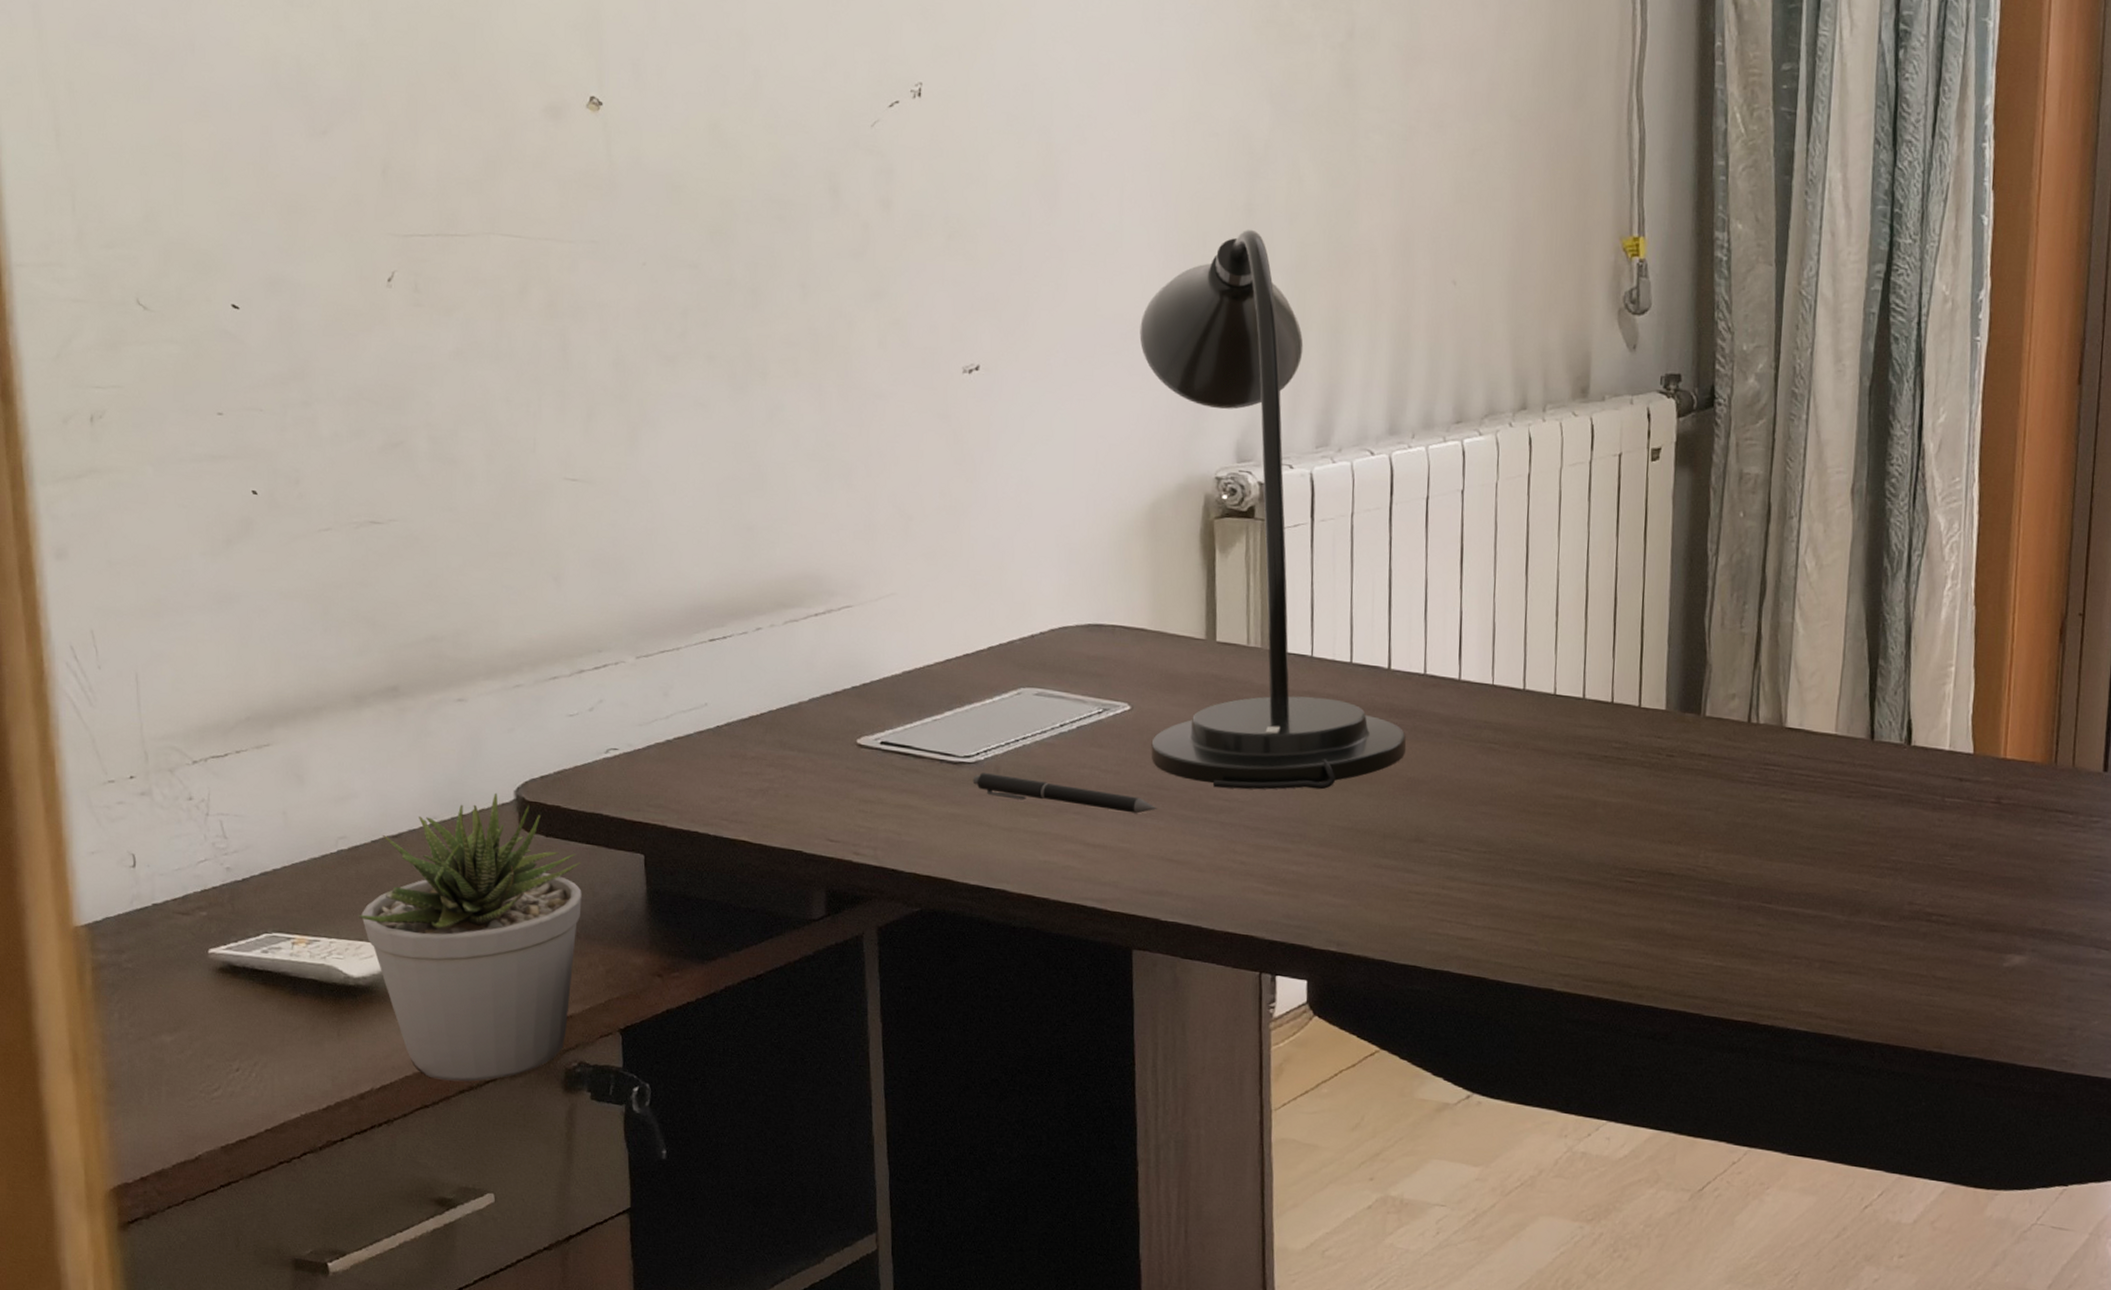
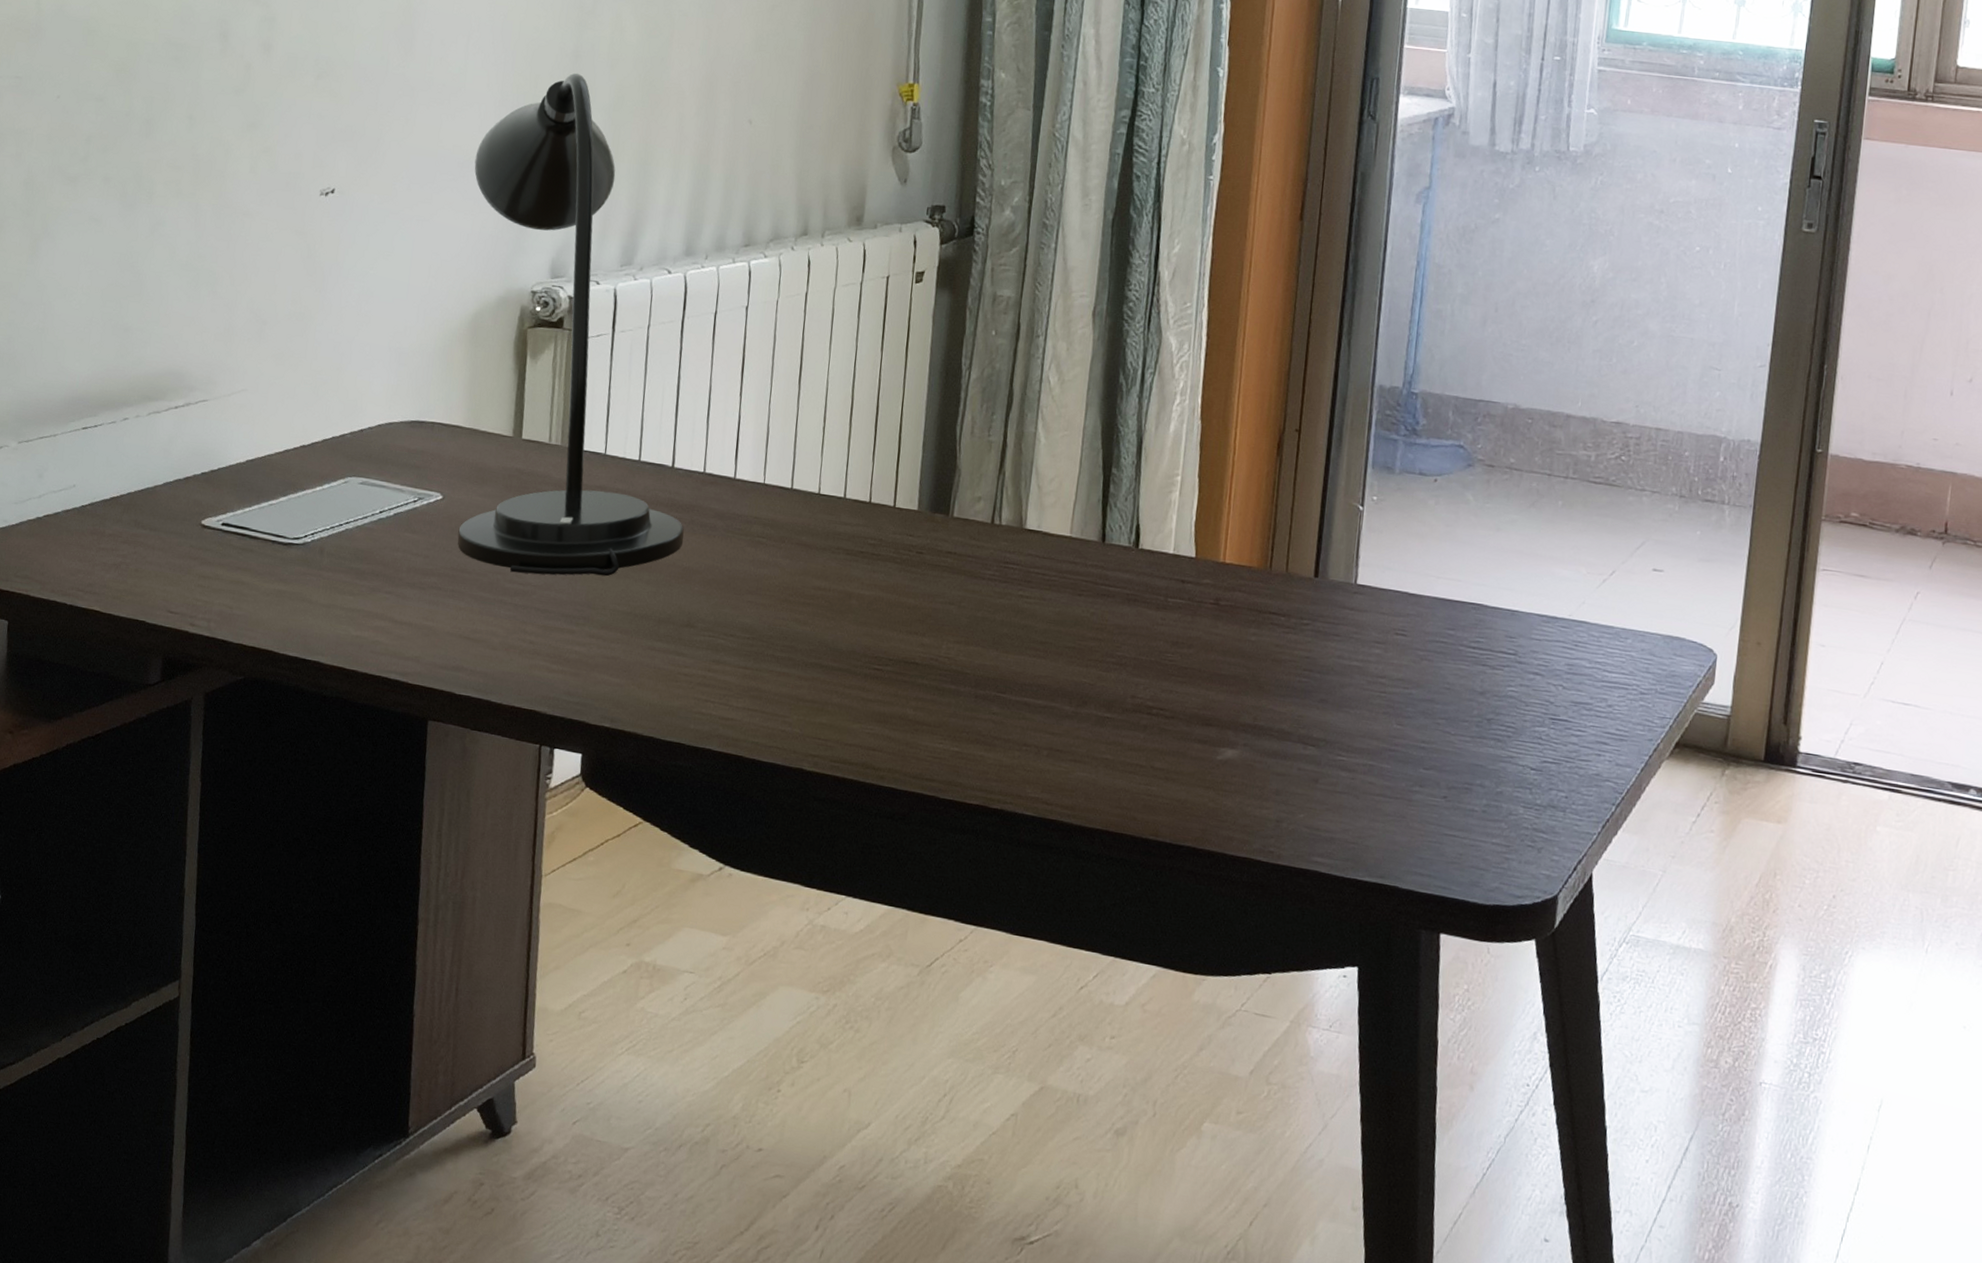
pen: present [972,773,1157,814] -> none [299,553,459,595]

